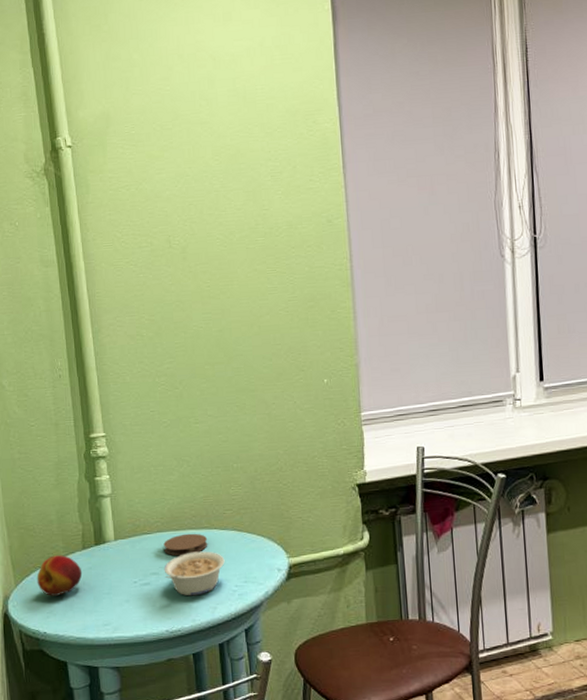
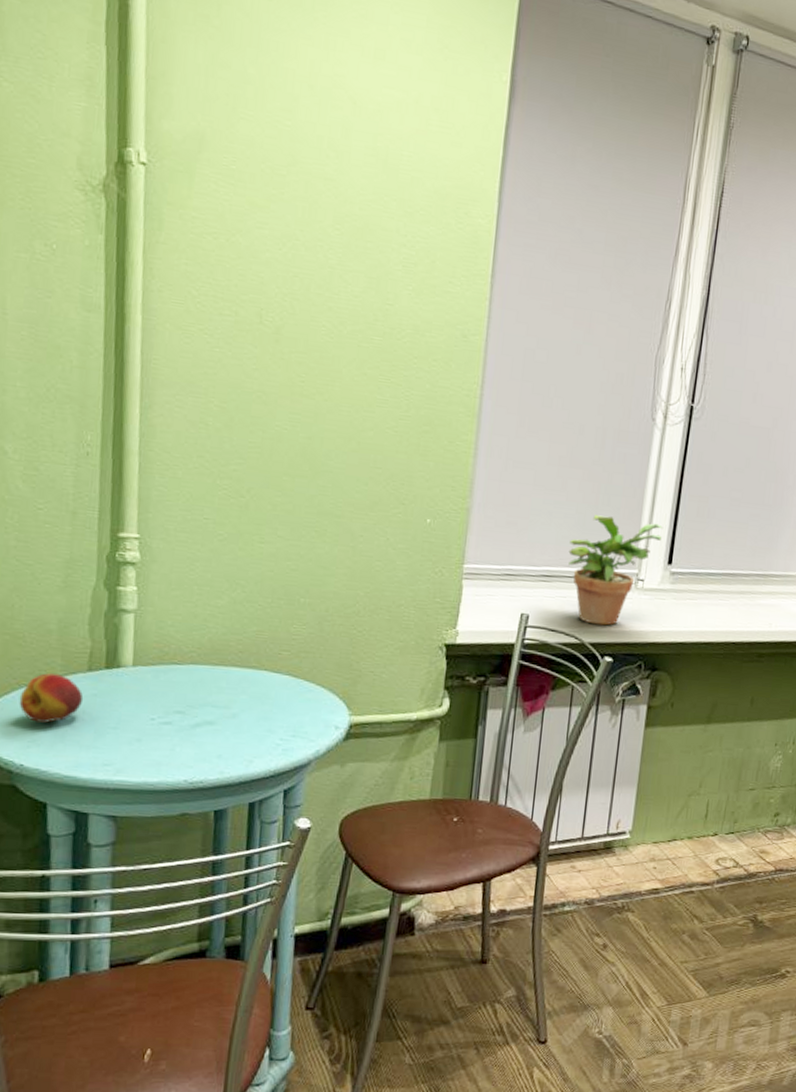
coaster: present [163,533,208,556] -> none [196,670,254,696]
legume: present [164,551,225,596] -> none [192,693,272,745]
potted plant: none [448,347,530,447] -> present [568,515,664,626]

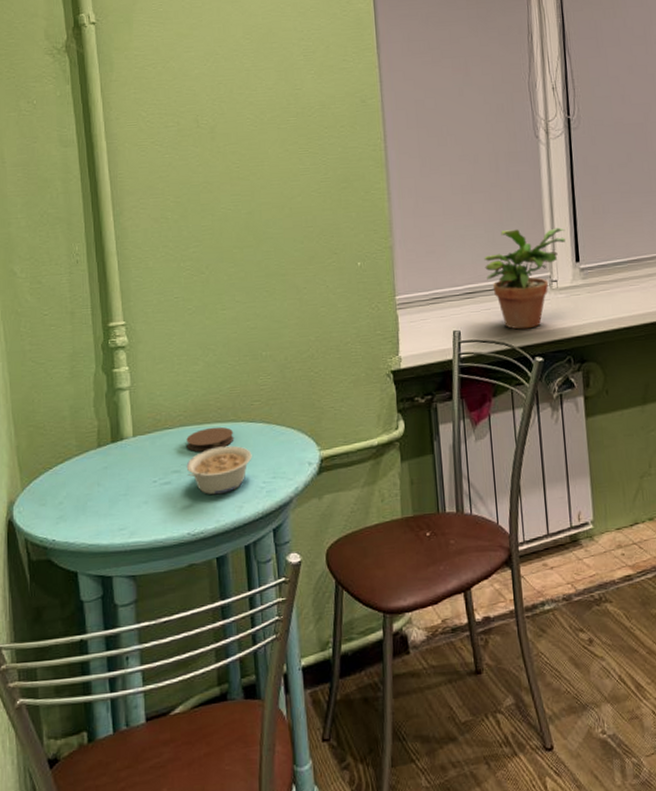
fruit: present [19,673,84,723] -> none [46,454,97,500]
legume: none [192,693,272,745] -> present [186,445,252,495]
coaster: none [196,670,254,696] -> present [186,426,234,452]

